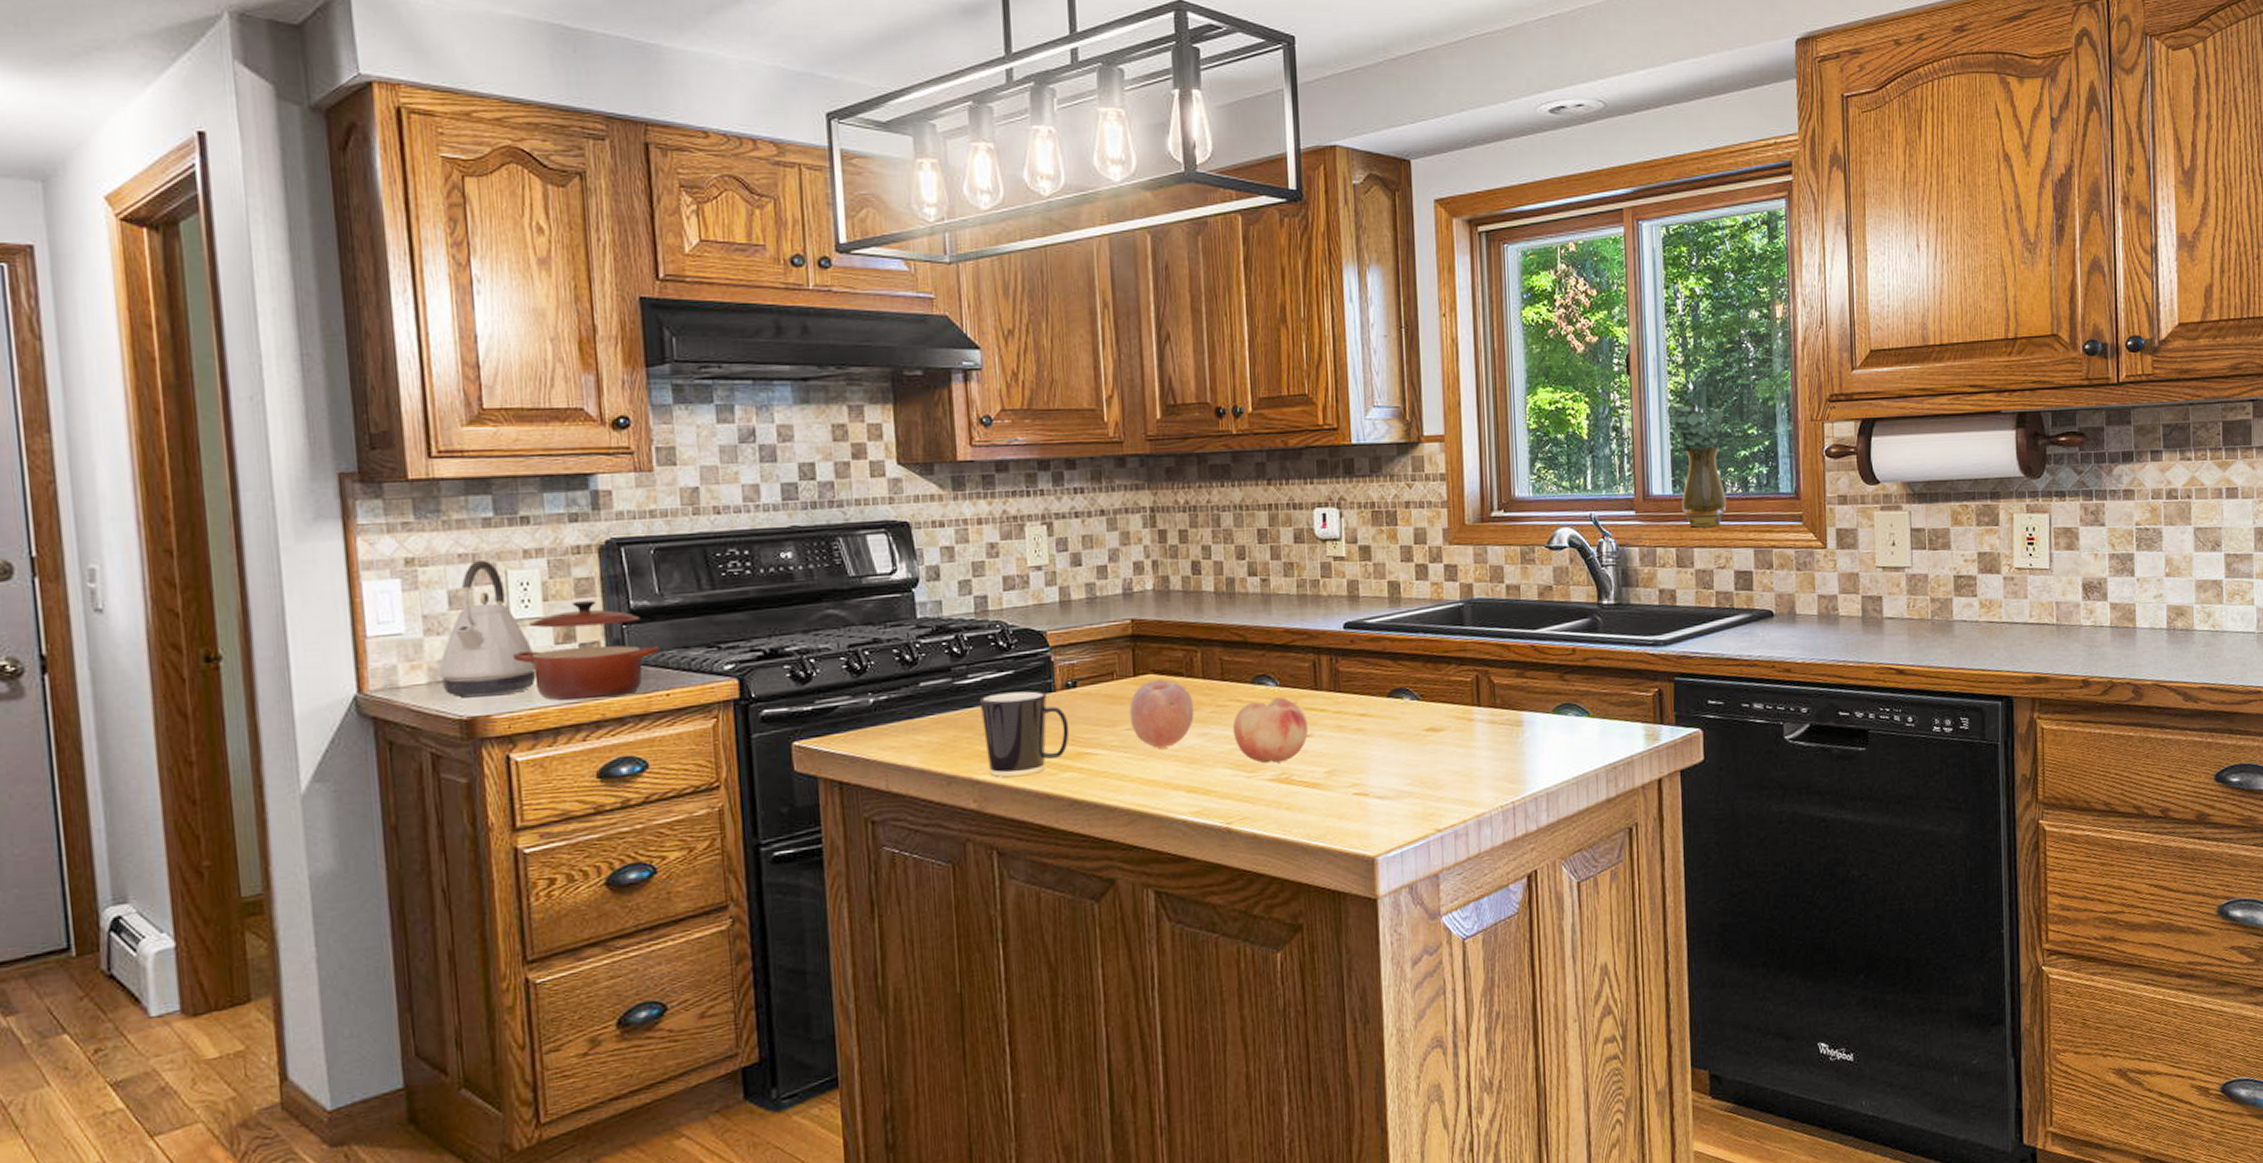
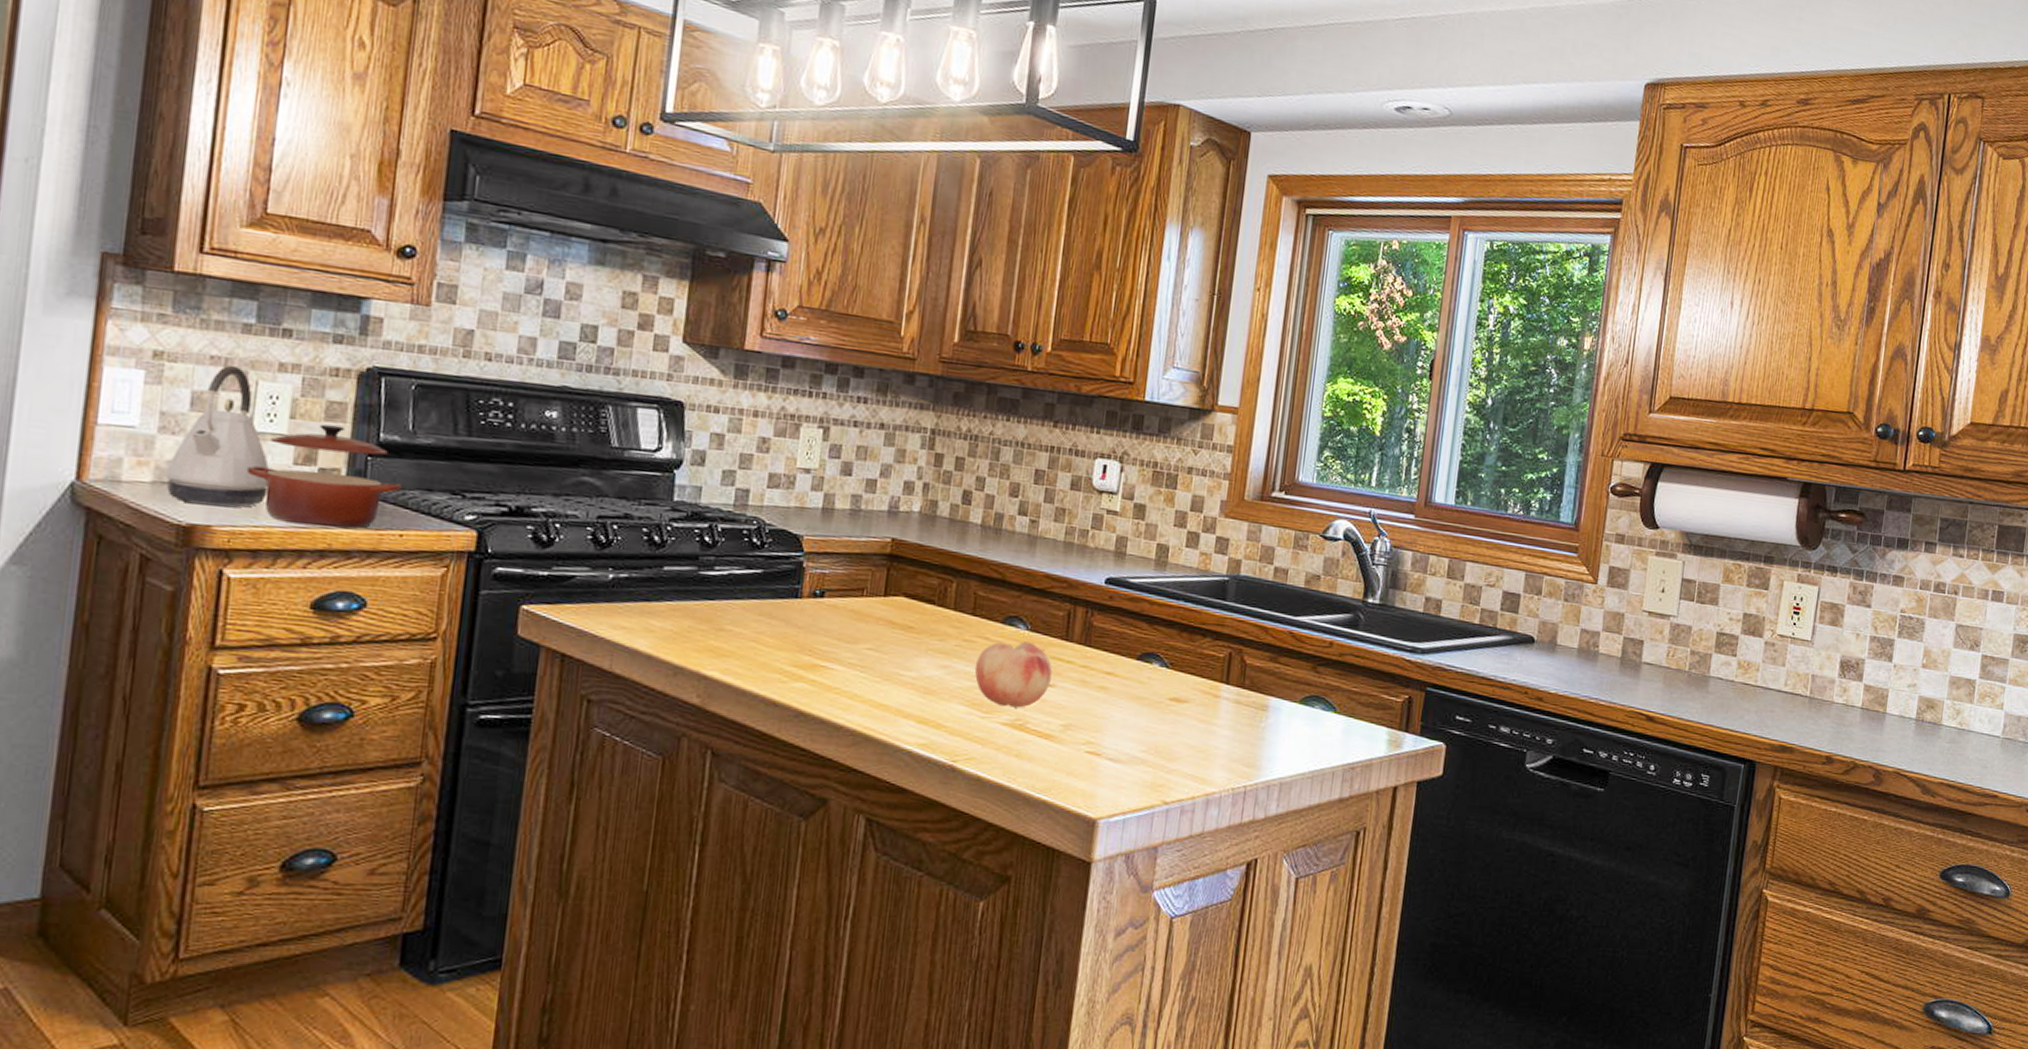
mug: present [980,691,1070,778] -> none [718,590,809,680]
fruit: present [1129,680,1194,748] -> none [872,603,940,674]
vase: present [1667,398,1727,528] -> none [1461,409,1519,544]

